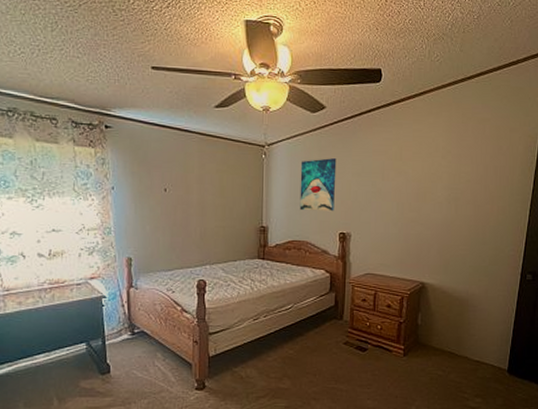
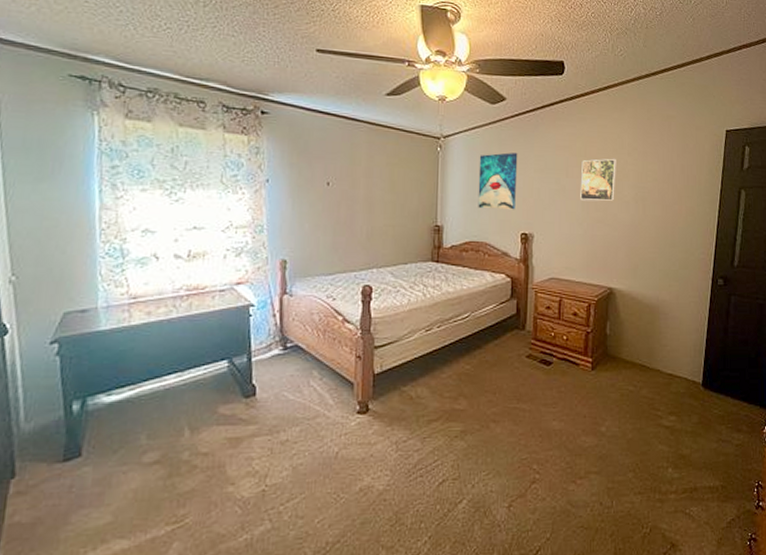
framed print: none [395,161,431,202] -> present [580,158,616,201]

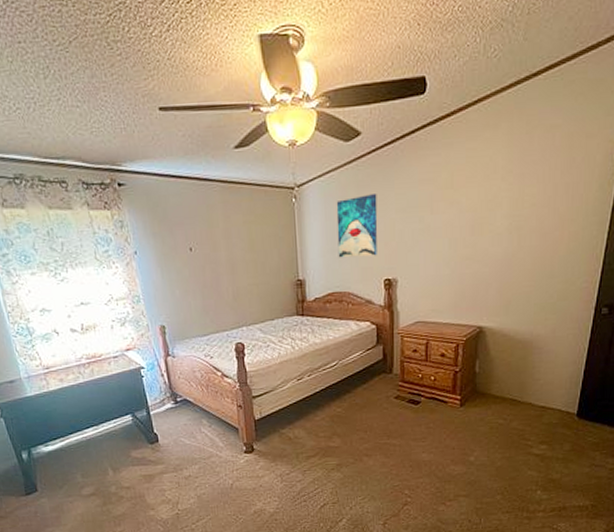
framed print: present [580,158,616,201] -> none [447,186,488,238]

